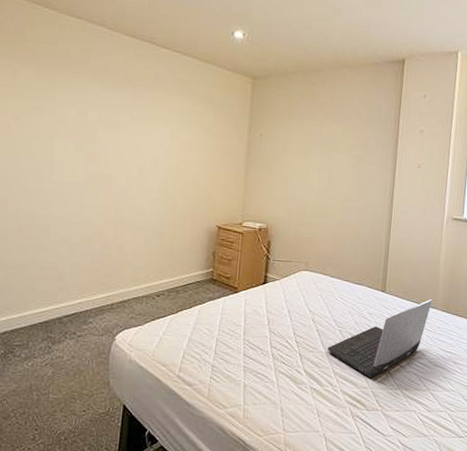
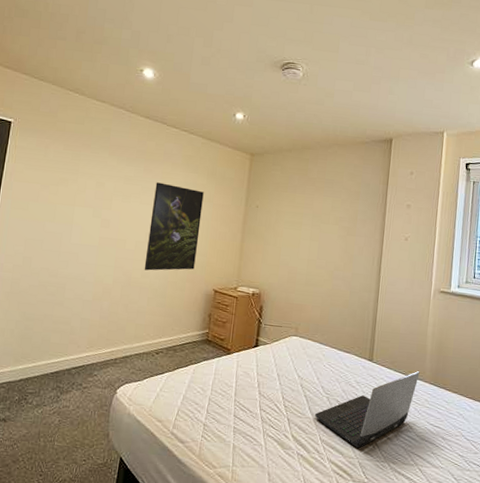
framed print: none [138,110,202,209] -> present [144,182,204,271]

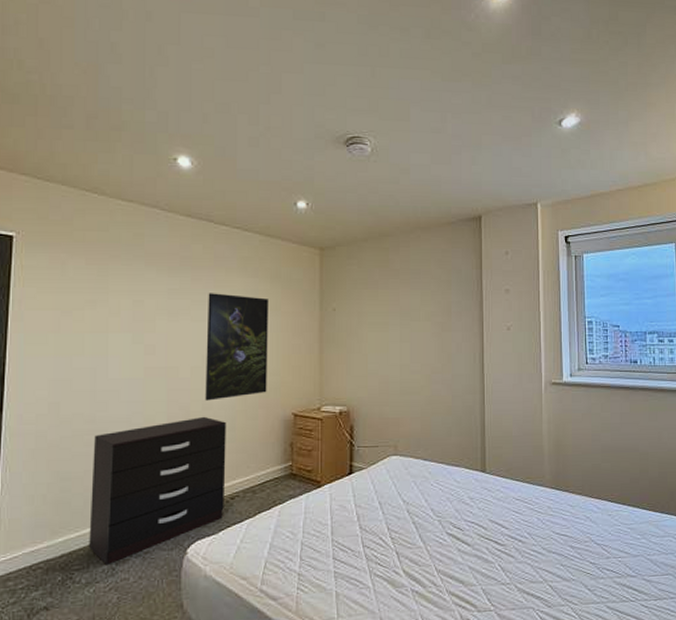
dresser: none [42,282,159,393] -> present [89,416,226,566]
laptop computer: present [315,371,420,448] -> none [427,476,539,573]

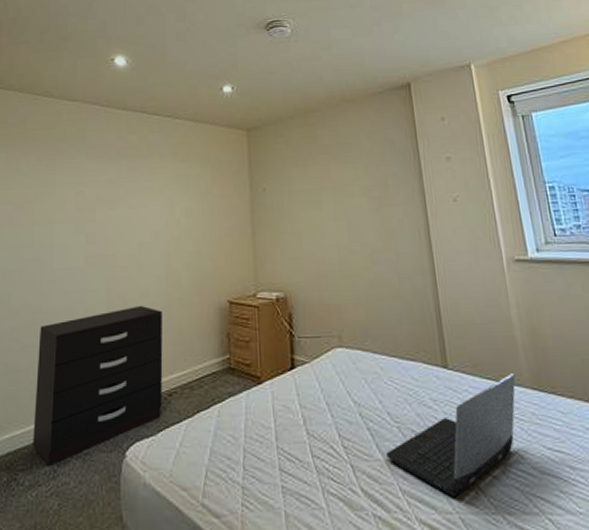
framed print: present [205,293,268,401] -> none [141,180,201,289]
laptop computer: none [427,476,539,573] -> present [386,374,516,497]

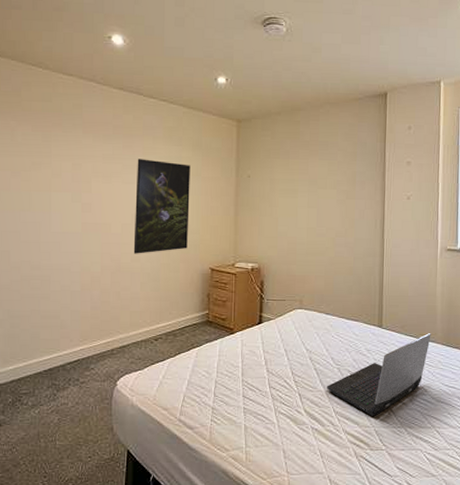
dresser: present [33,305,163,467] -> none [35,267,151,392]
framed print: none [141,180,201,289] -> present [133,159,190,254]

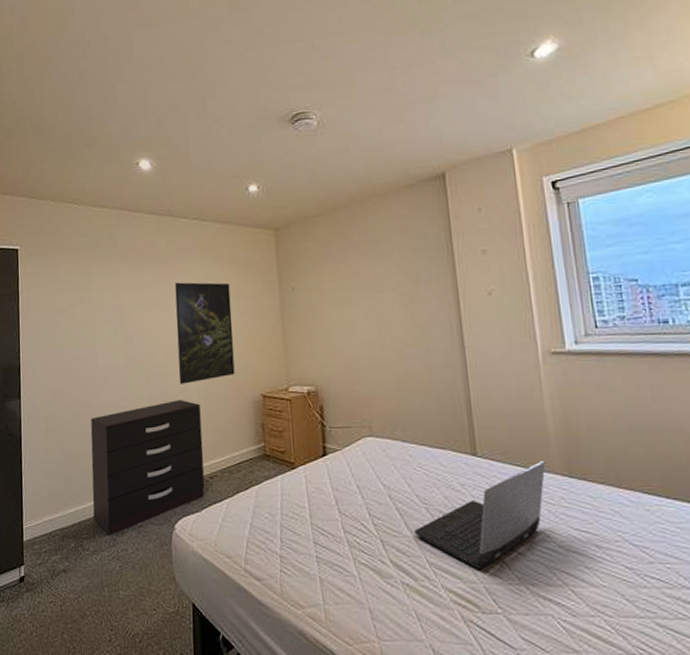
dresser: none [35,267,151,392] -> present [90,399,205,536]

